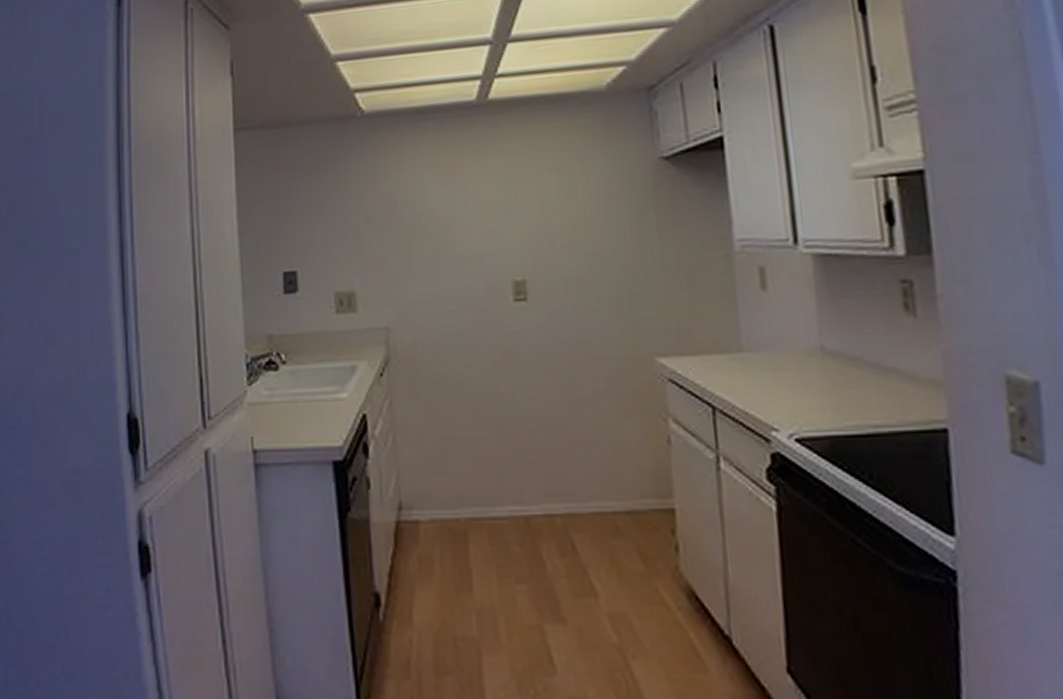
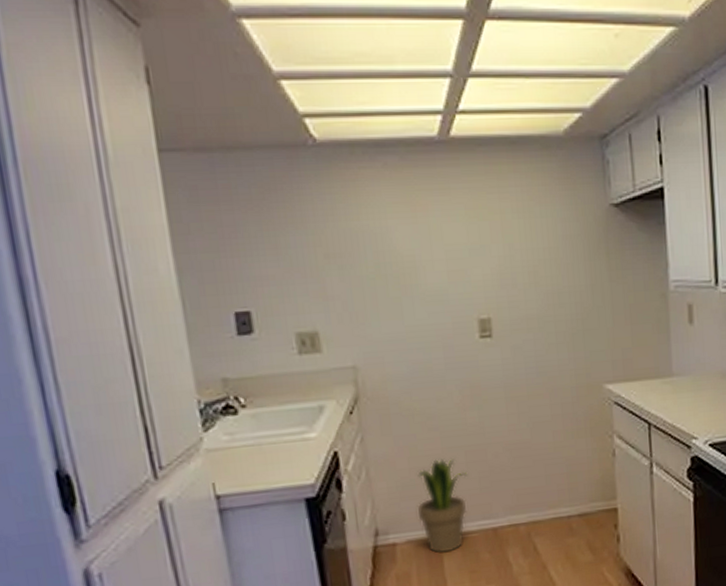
potted plant: none [442,430,498,540] -> present [417,458,468,554]

